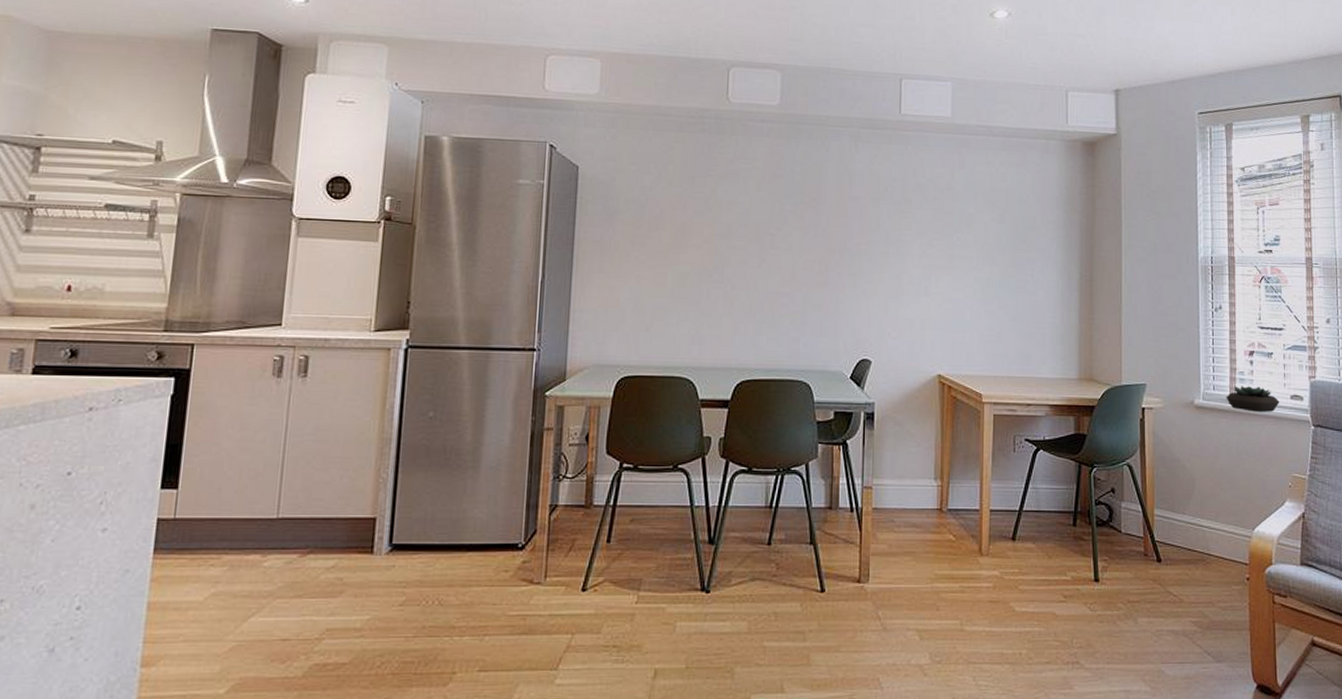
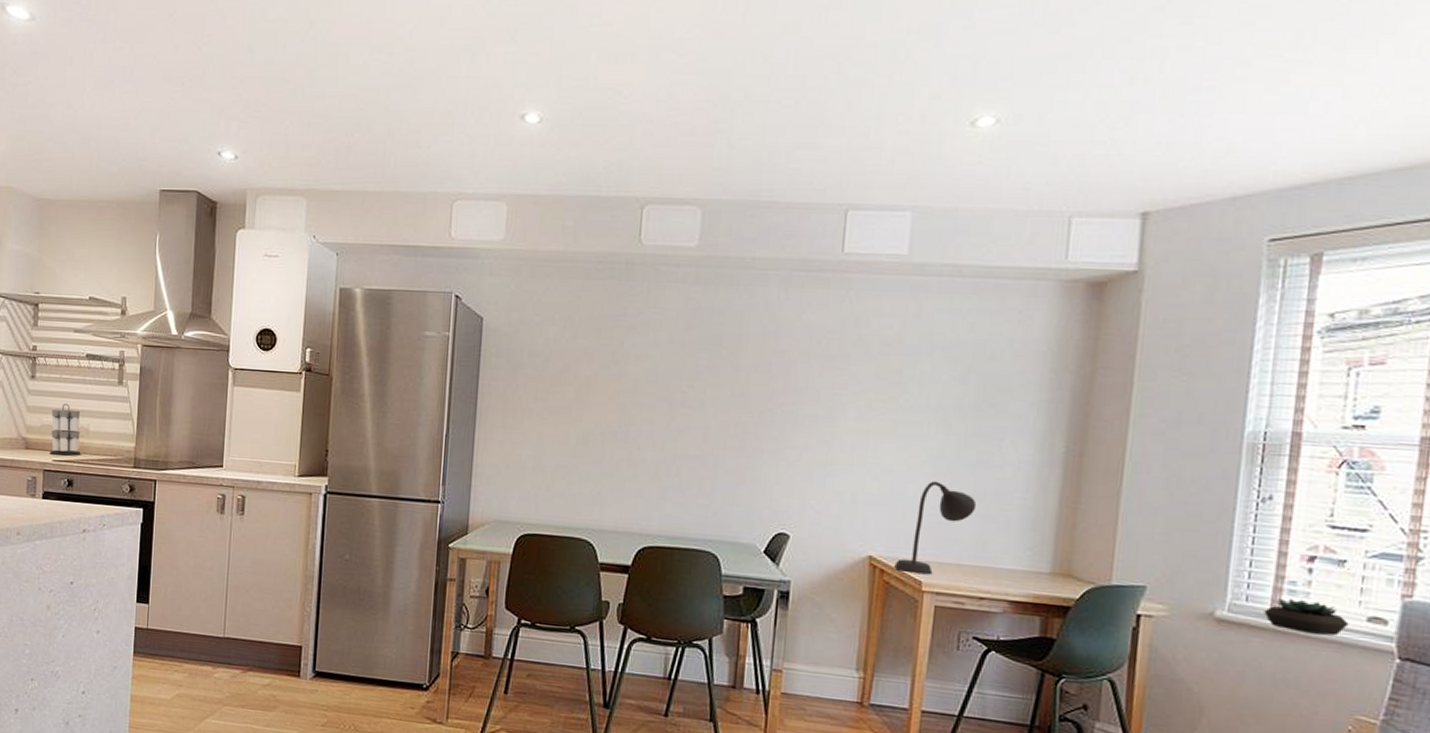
spice rack: none [46,260,93,322] -> present [50,403,81,456]
desk lamp: none [959,306,1019,388] -> present [894,481,977,575]

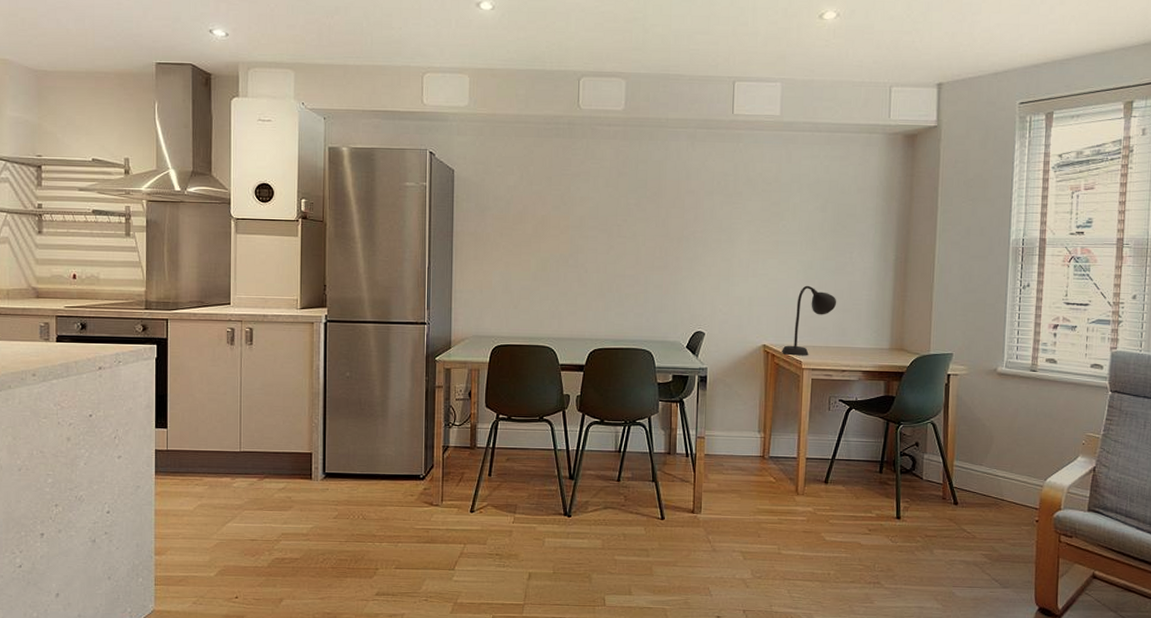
spice rack: present [50,403,81,456] -> none [61,254,93,302]
succulent plant: present [1264,598,1349,636] -> none [1028,356,1080,380]

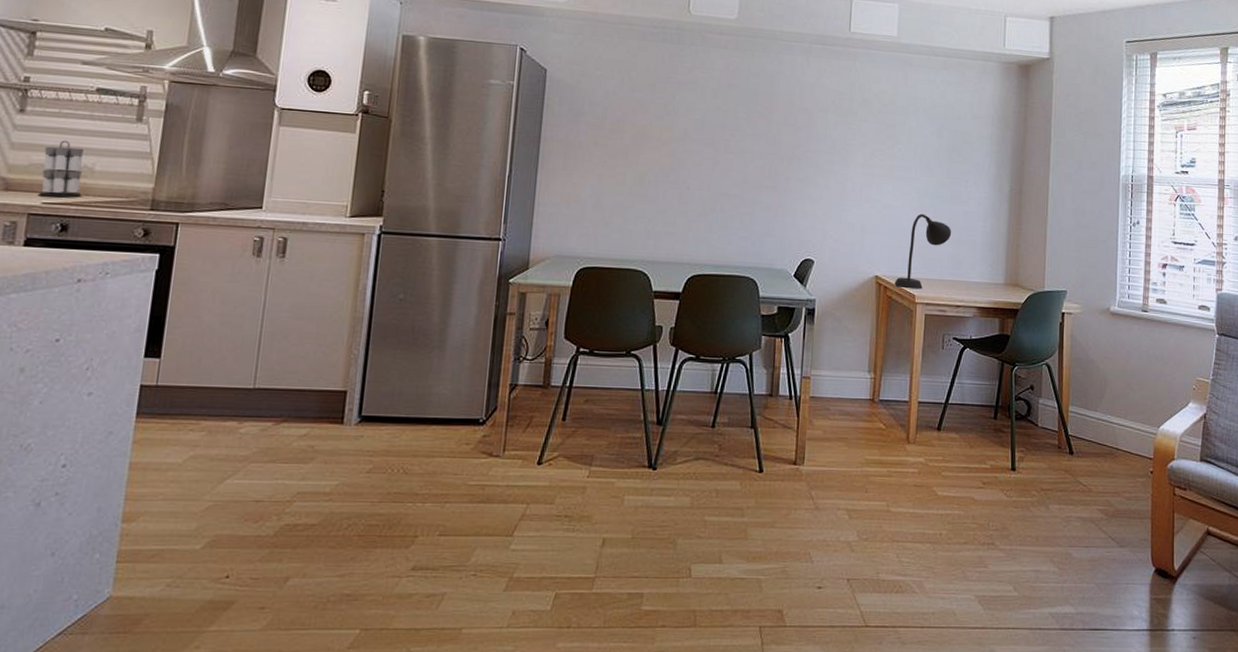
spice rack: none [61,254,93,302] -> present [38,140,84,198]

